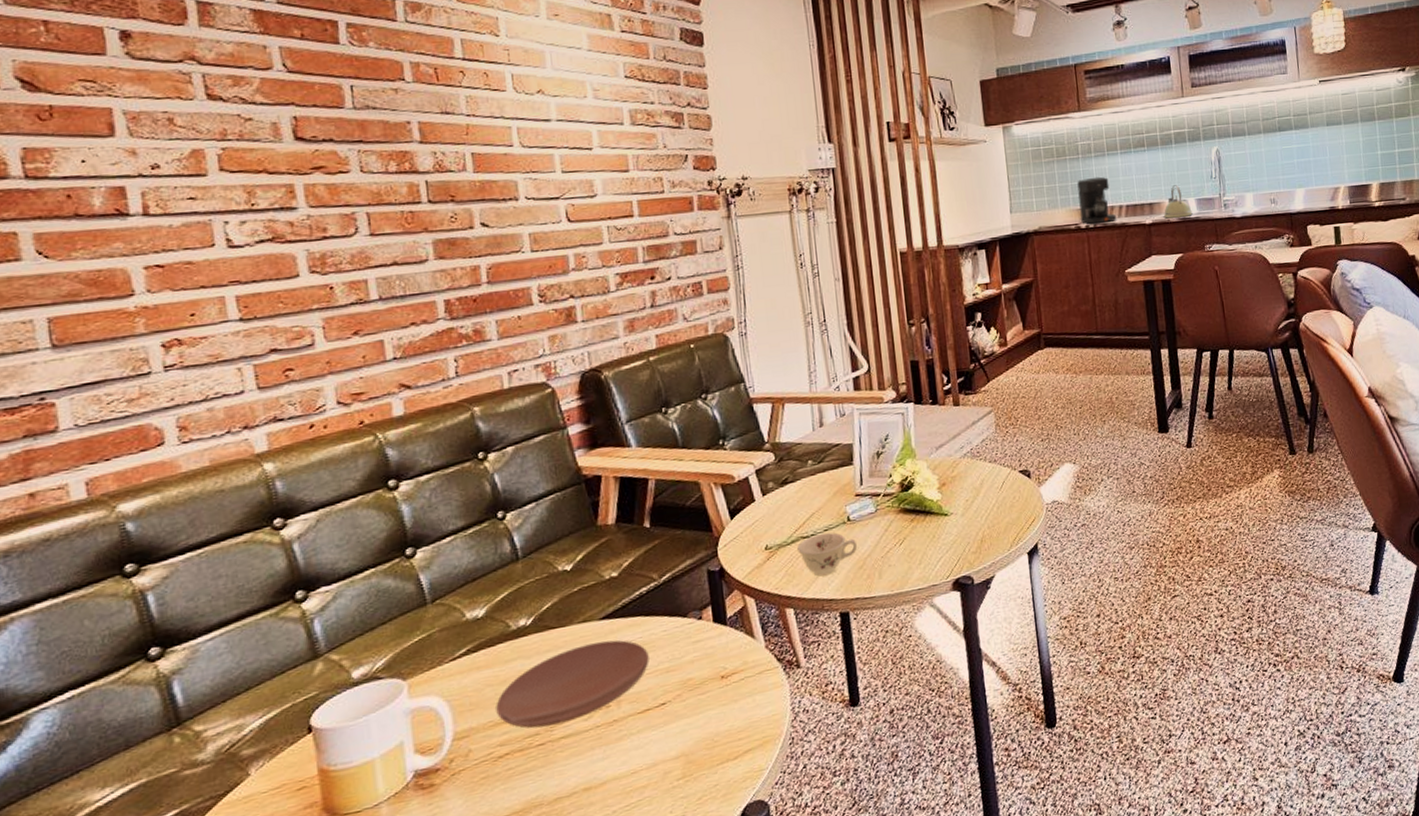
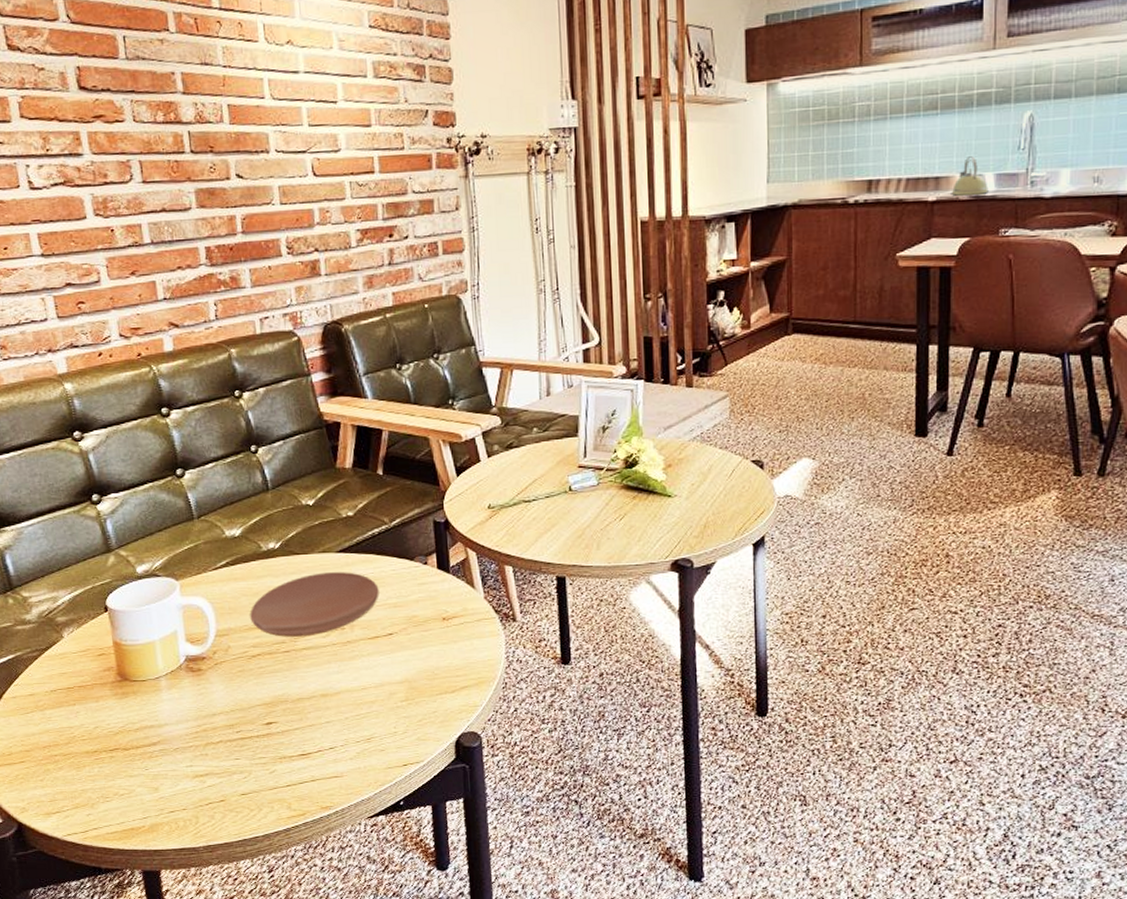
teacup: present [797,532,858,577] -> none [519,499,578,540]
coffee maker: present [1077,176,1117,225] -> none [848,144,893,200]

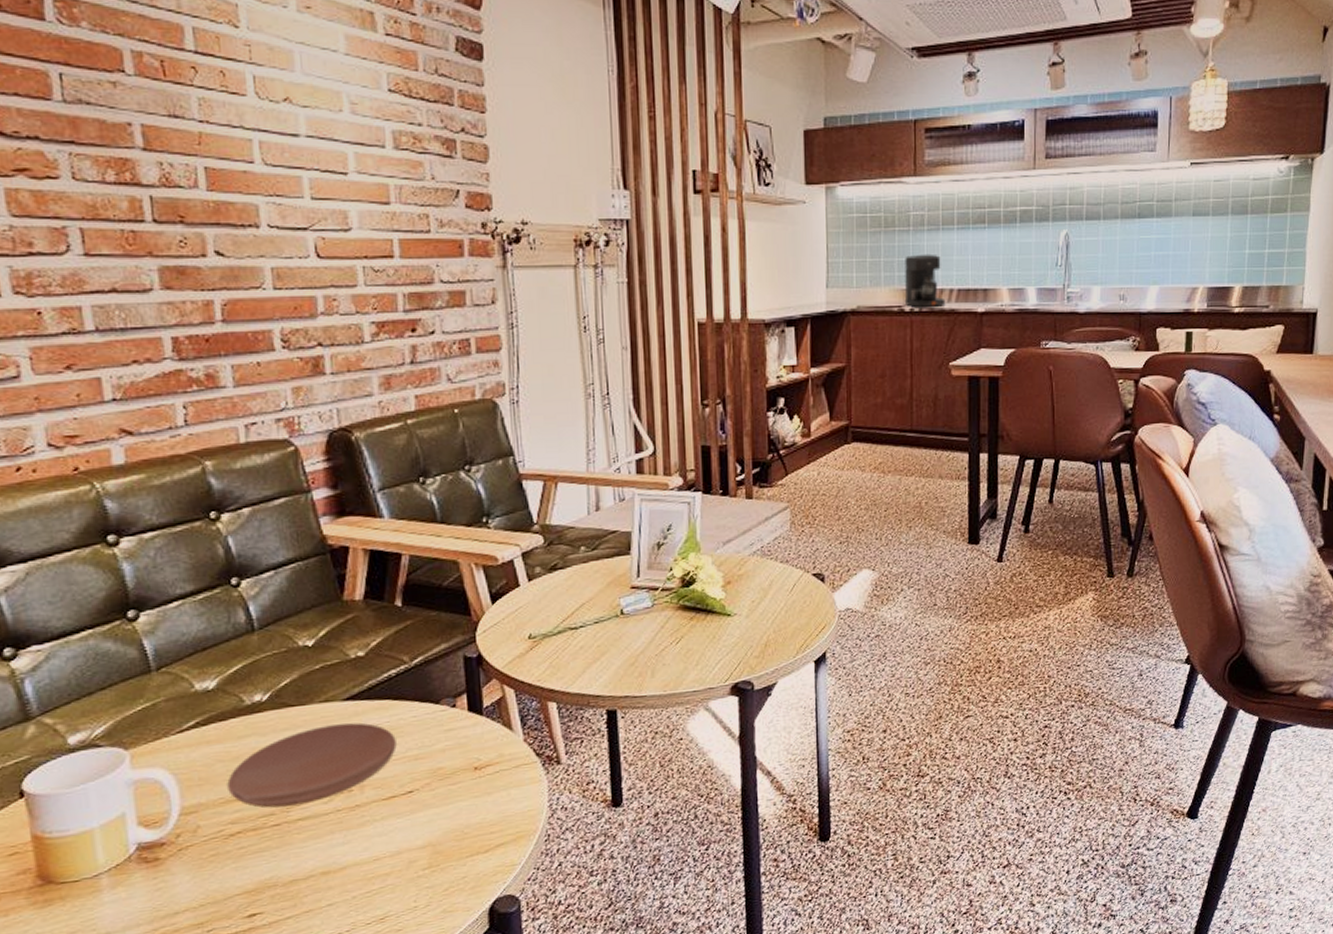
coffee maker: none [848,144,893,200] -> present [904,254,946,308]
kettle: present [951,156,989,197] -> none [998,270,1031,309]

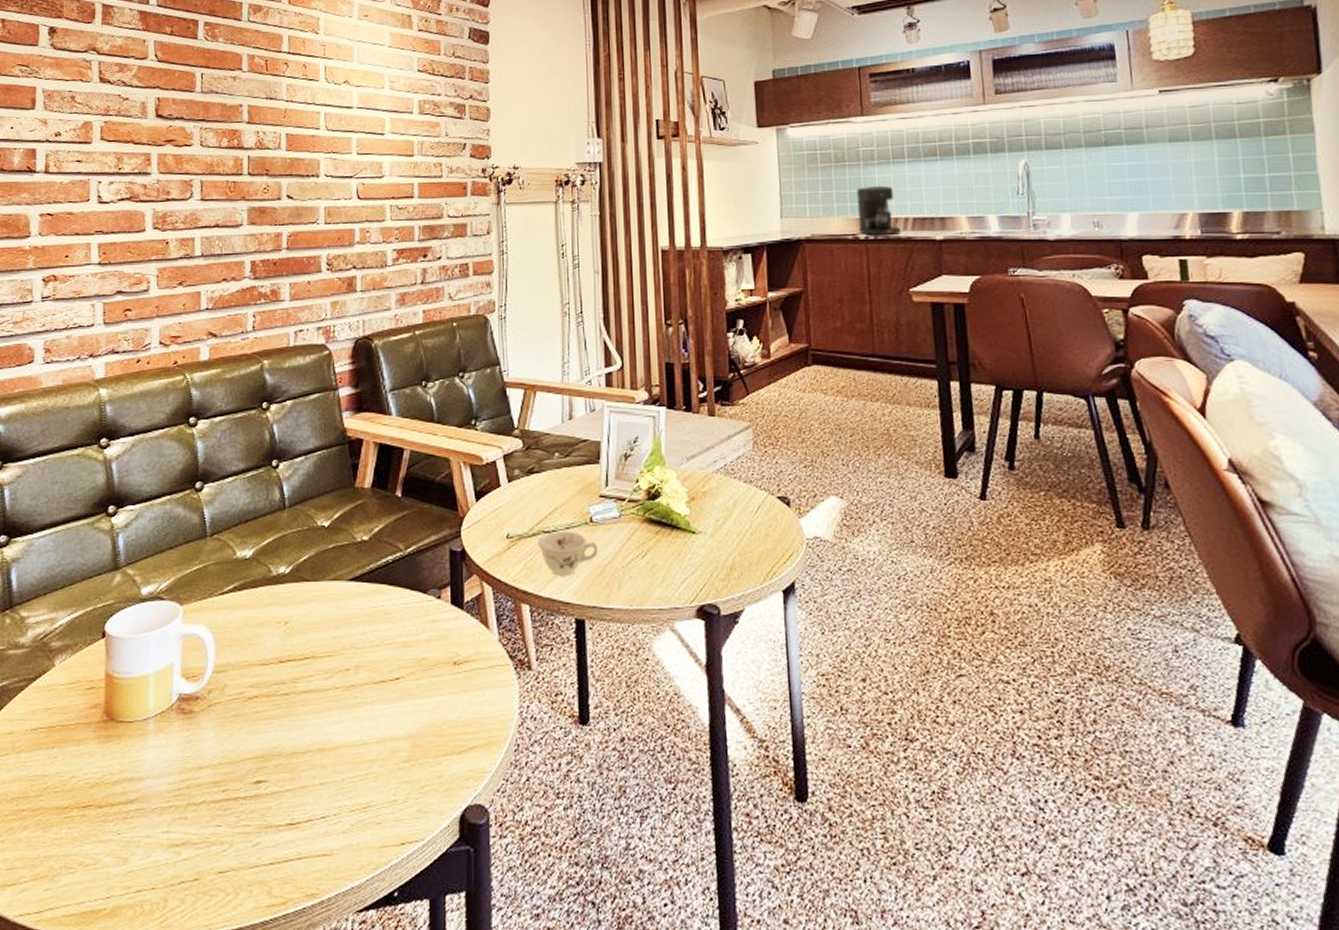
plate: present [227,722,397,808] -> none [251,603,389,677]
teacup: none [564,625,630,671] -> present [538,530,599,576]

